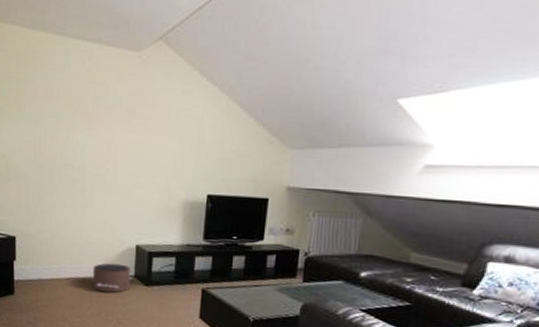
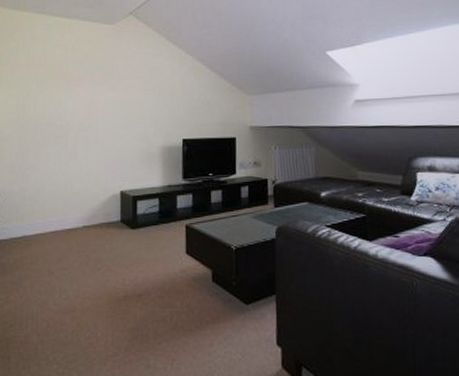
pouf: present [92,263,133,293] -> none [79,211,119,240]

